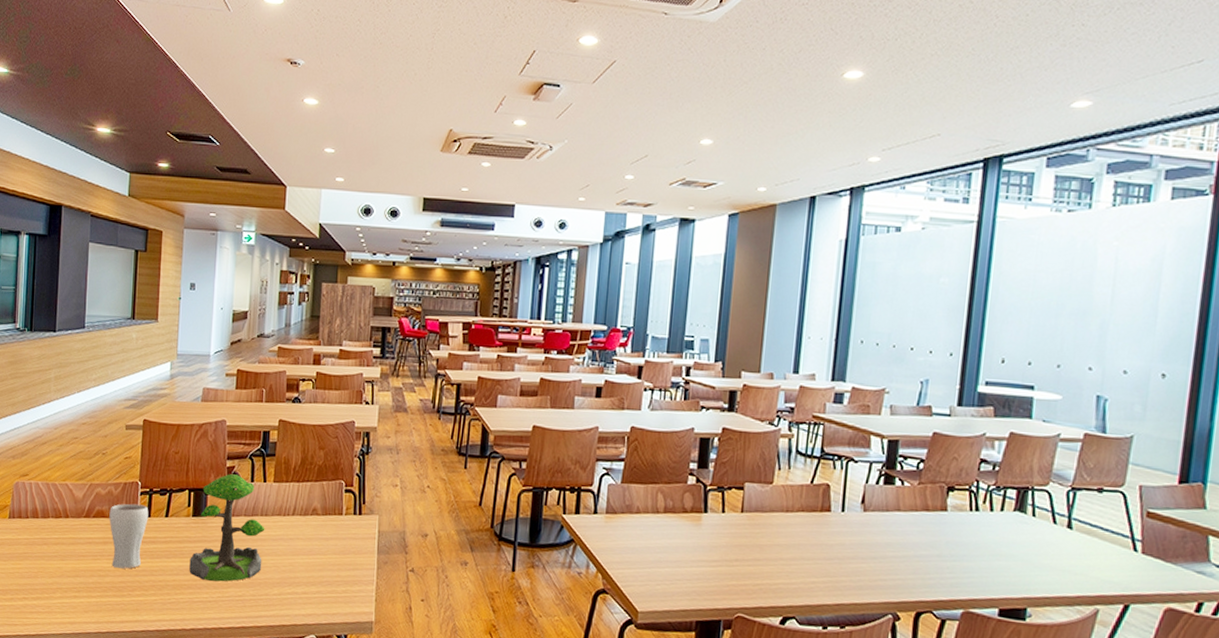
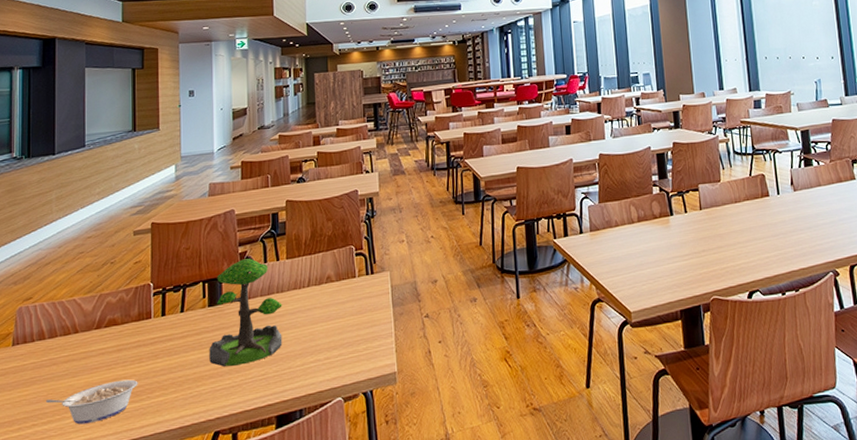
legume: none [37,572,121,608] -> present [46,379,138,425]
drinking glass: present [109,503,149,569] -> none [122,305,163,373]

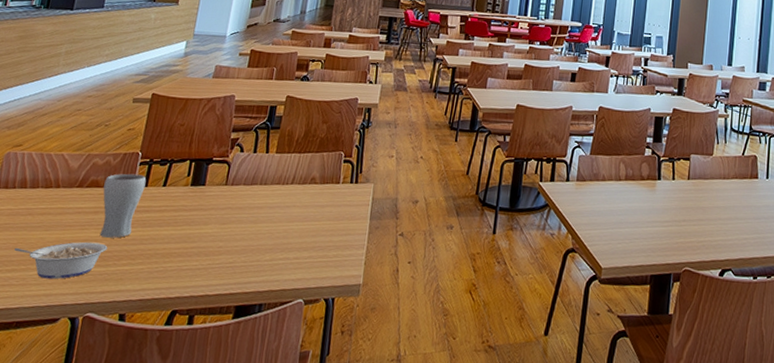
drinking glass: none [122,305,163,373] -> present [99,173,146,238]
plant: present [209,258,283,367] -> none [181,145,263,249]

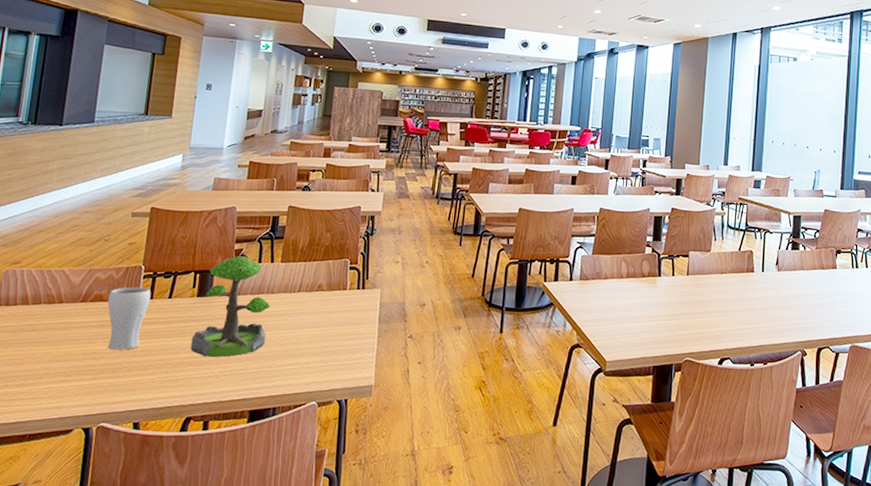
legume: present [15,242,108,280] -> none [21,355,117,392]
plant: none [181,145,263,249] -> present [190,256,271,357]

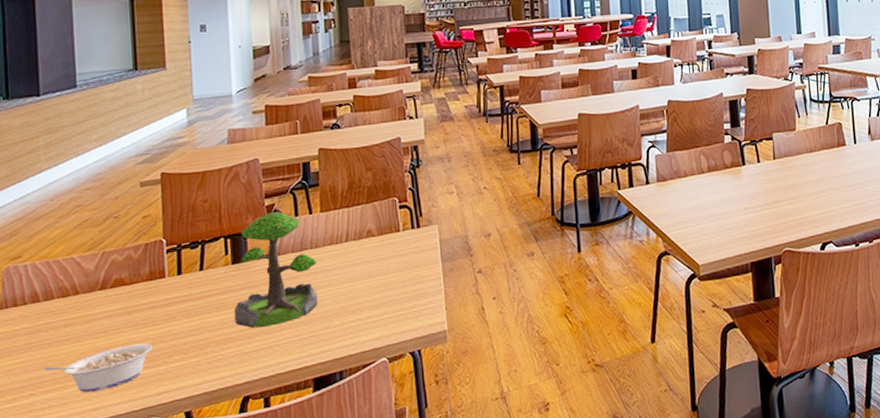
legume: none [21,355,117,392] -> present [45,343,153,393]
drinking glass: present [107,287,151,350] -> none [130,263,179,337]

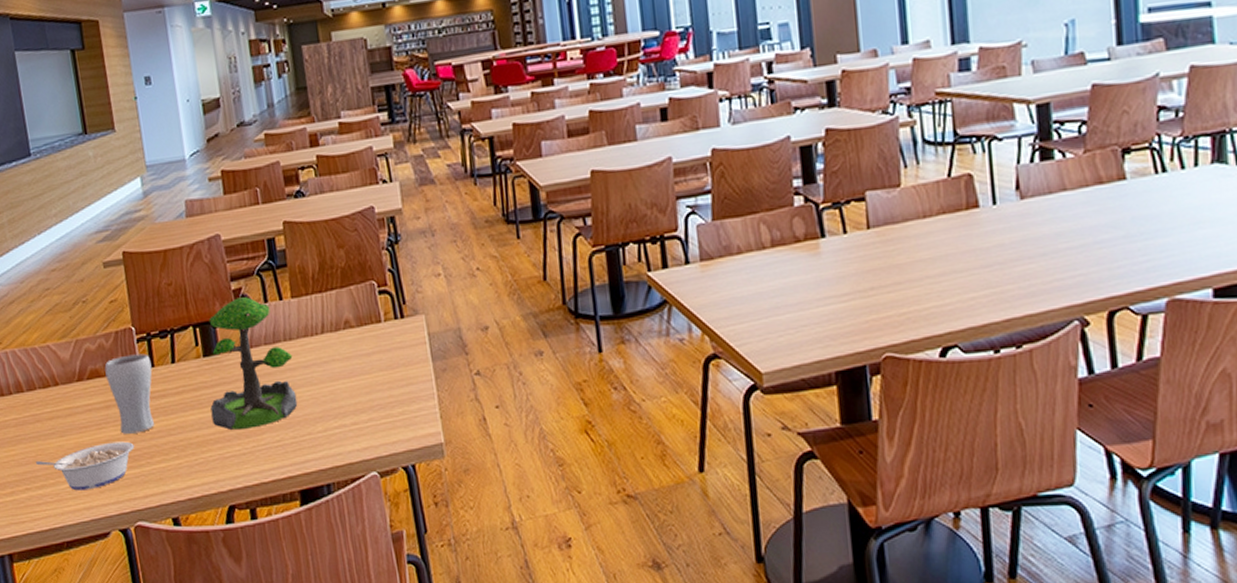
drinking glass: none [130,263,179,337] -> present [104,353,155,434]

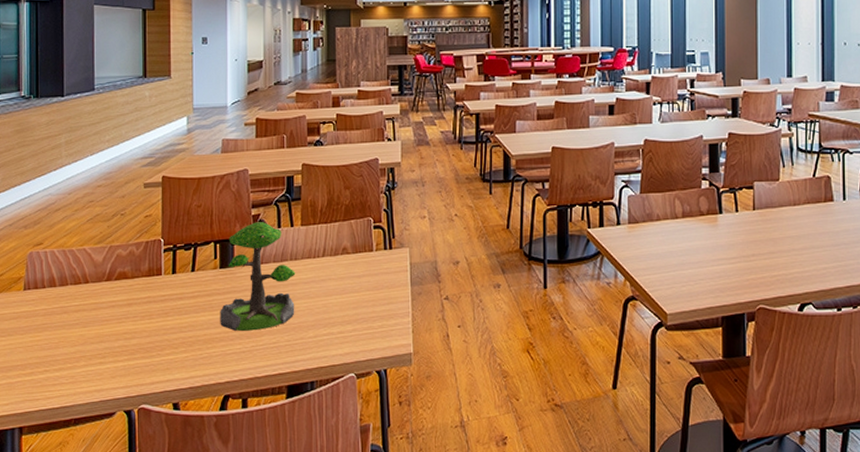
legume: present [36,441,135,491] -> none [58,335,148,375]
drinking glass: present [104,353,155,434] -> none [132,262,174,329]

